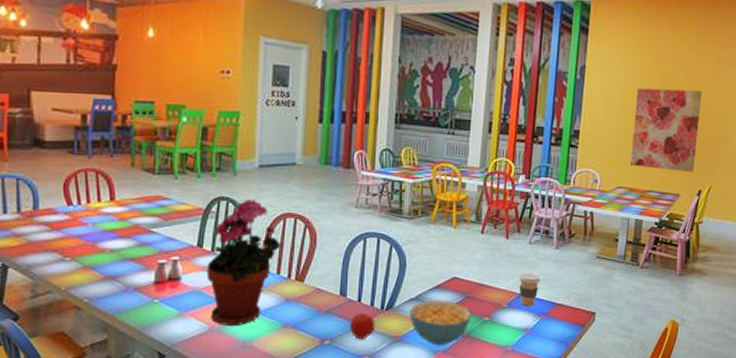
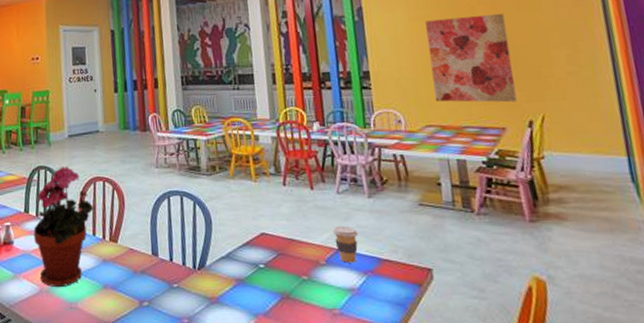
apple: present [349,314,375,340] -> none [164,273,190,301]
cereal bowl: present [409,300,472,346] -> none [222,258,289,308]

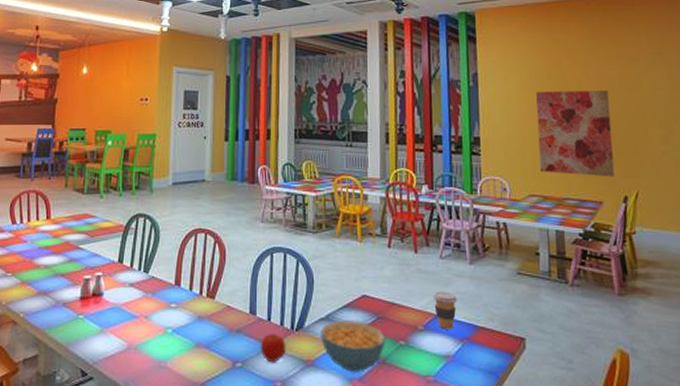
potted plant: present [33,166,94,288] -> none [126,216,193,345]
apple: none [164,273,190,301] -> present [260,334,286,363]
cereal bowl: none [222,258,289,308] -> present [320,320,386,372]

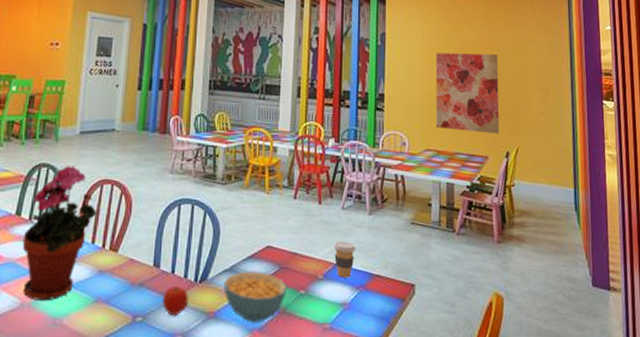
potted plant: none [126,216,193,345] -> present [22,166,98,302]

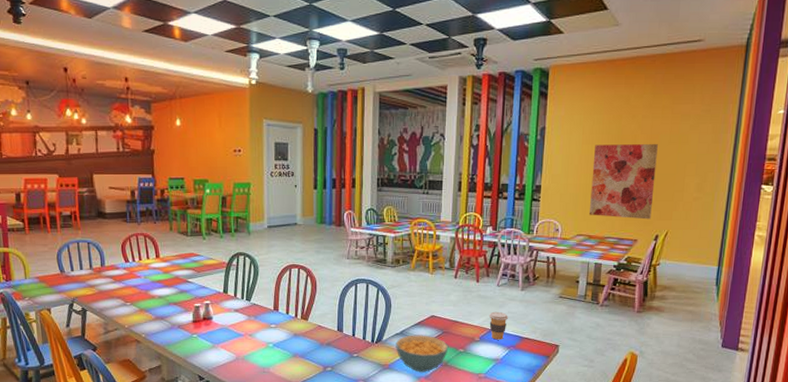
potted plant: present [22,166,98,302] -> none [231,254,289,356]
apple: present [162,287,189,317] -> none [346,346,367,367]

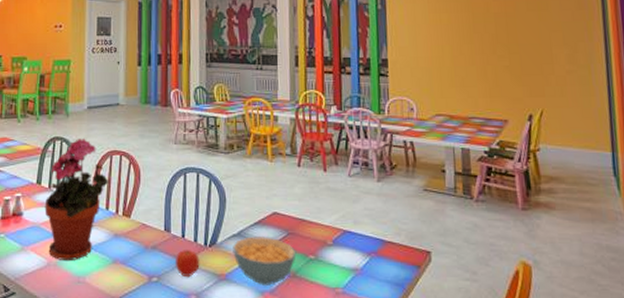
potted plant: none [231,254,289,356] -> present [44,139,109,262]
apple: none [346,346,367,367] -> present [175,250,200,278]
coffee cup: present [488,311,509,340] -> none [341,208,366,244]
wall art: present [588,144,658,220] -> none [443,12,520,97]

